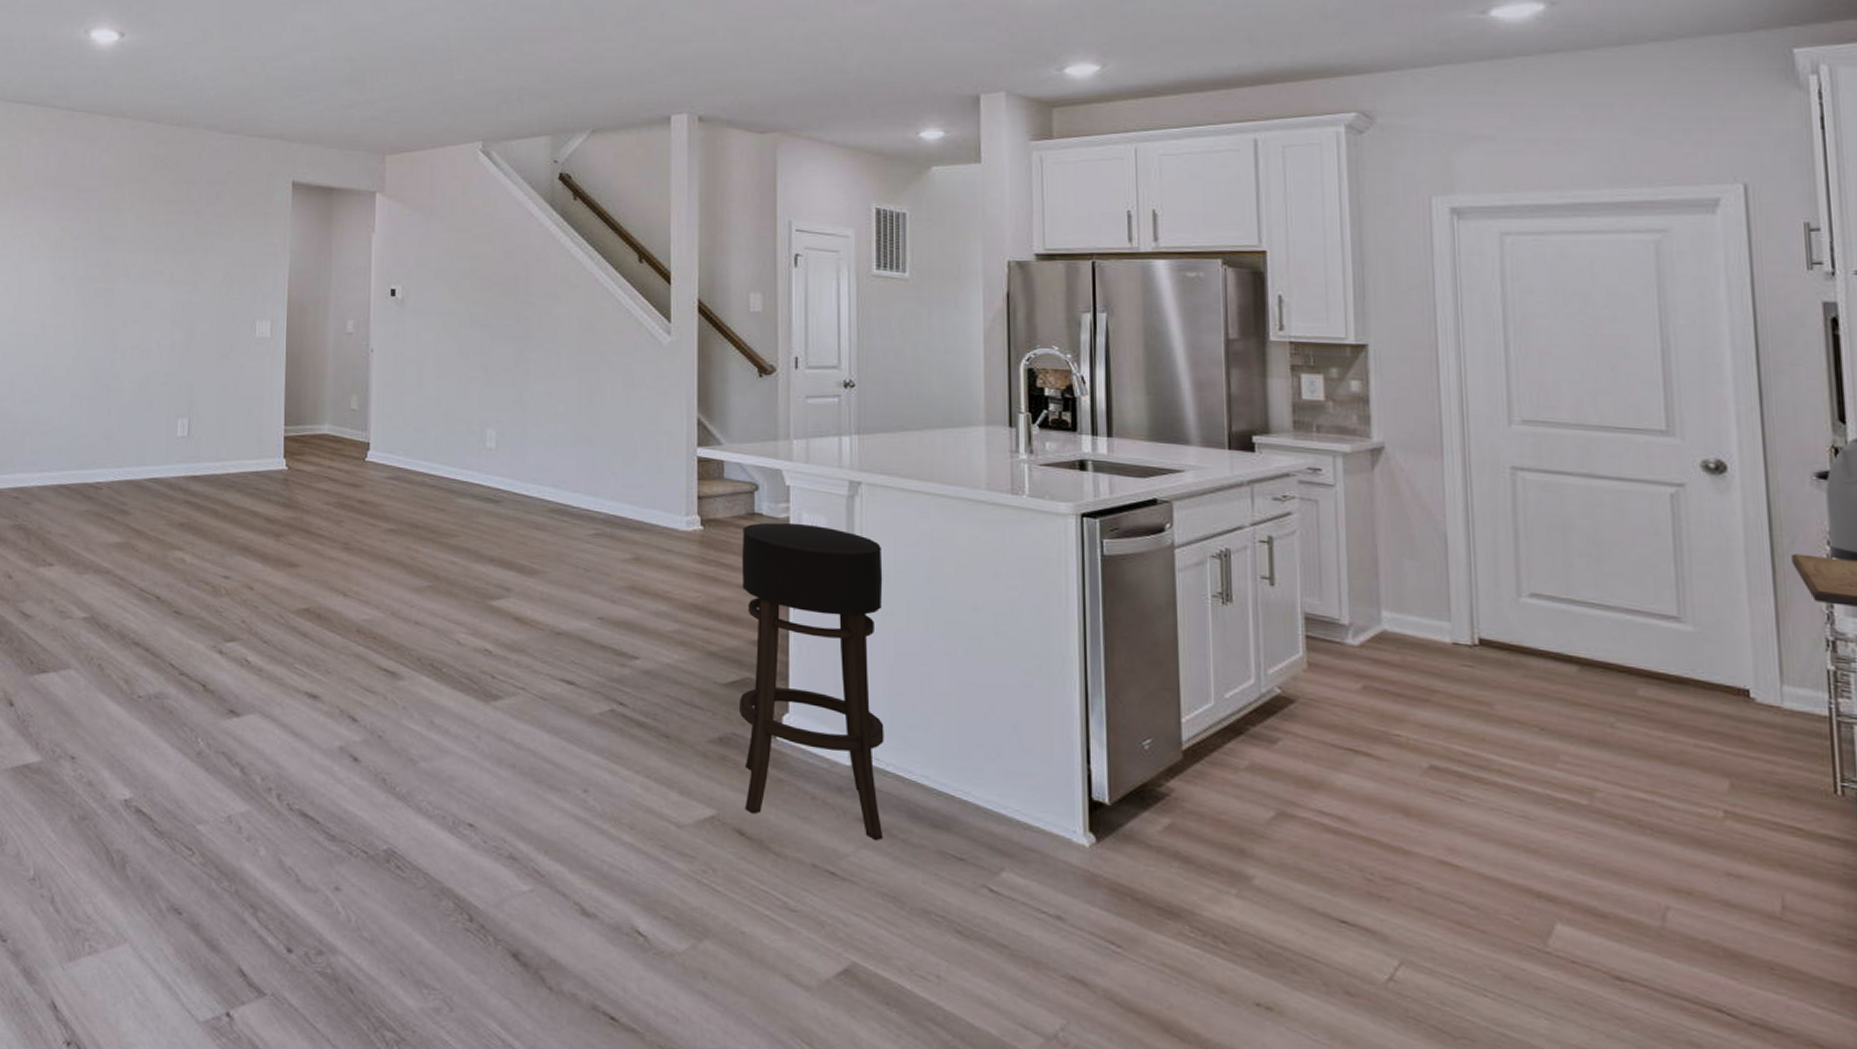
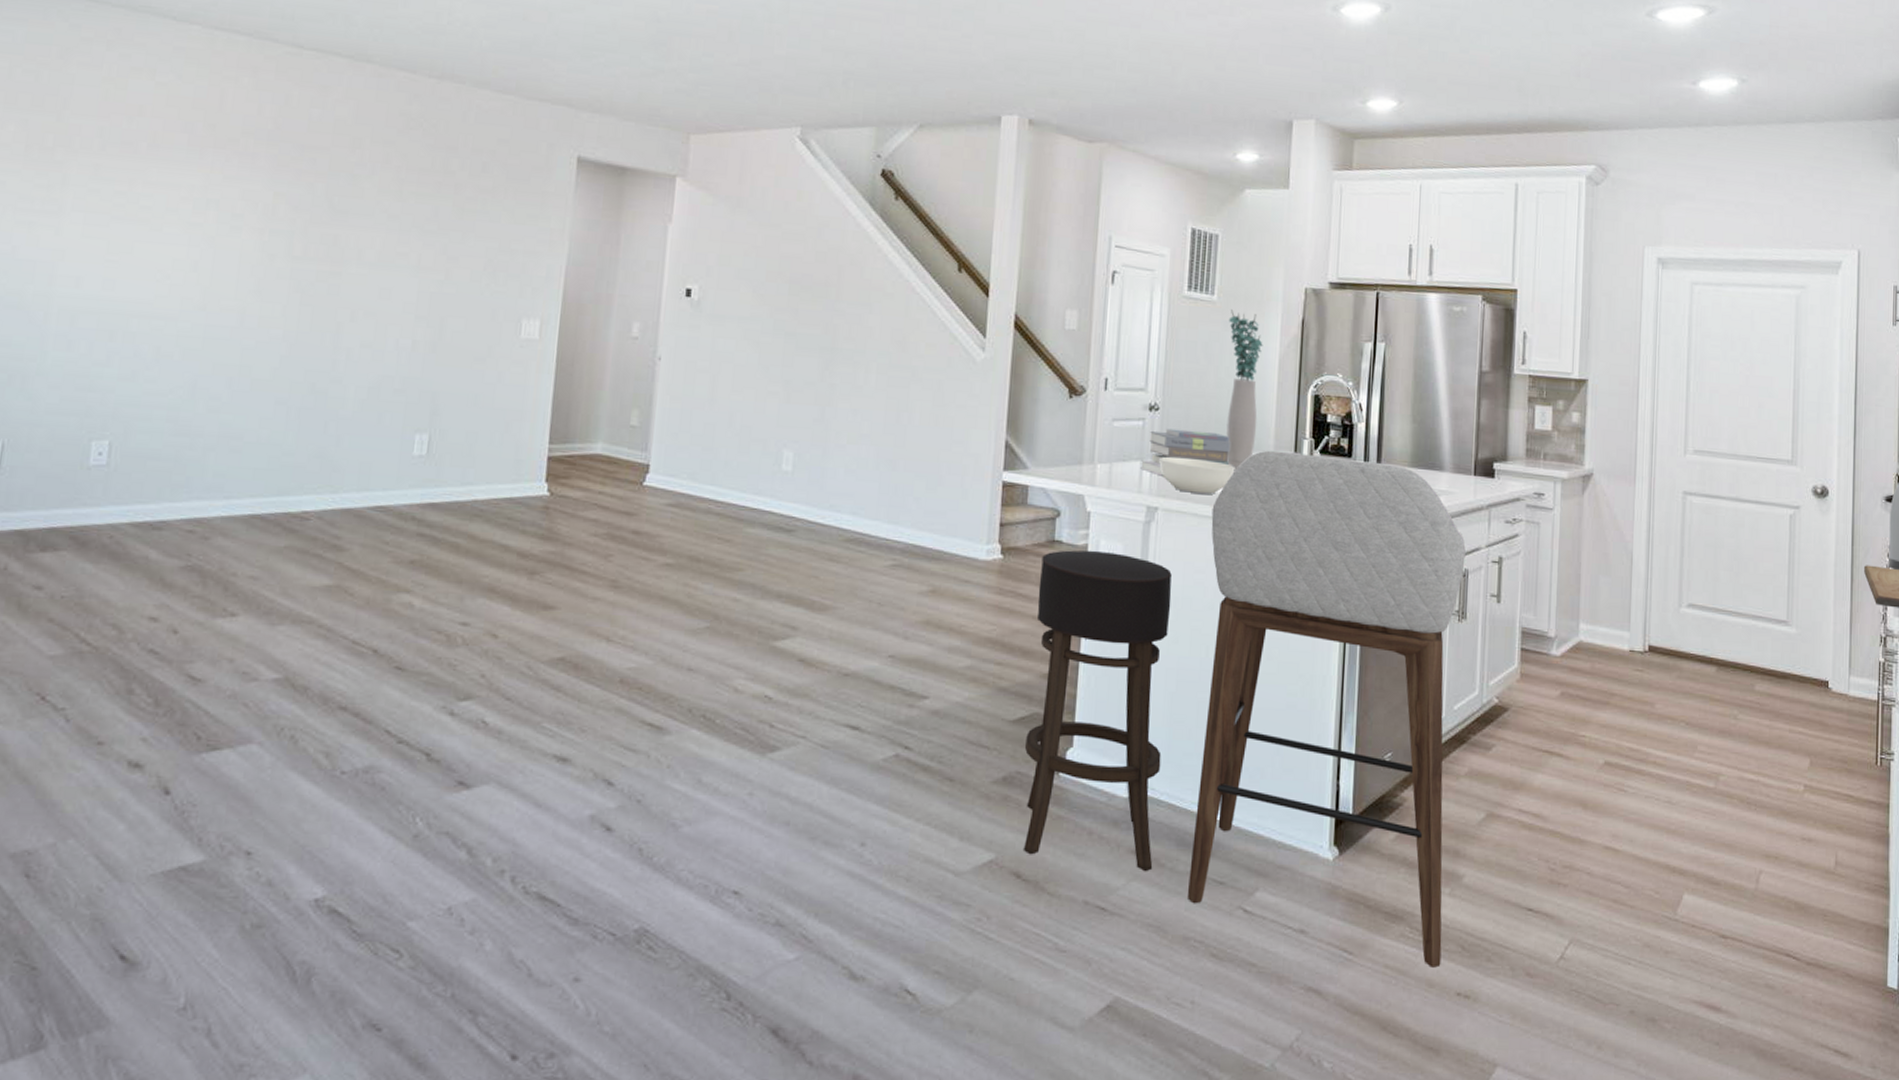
books: none [839,404,937,451] -> present [1141,428,1231,476]
bowl: none [857,432,943,469] -> present [1158,456,1235,494]
bar stool: none [920,425,1232,973] -> present [1188,450,1466,968]
vase: none [924,286,965,449] -> present [1226,309,1263,474]

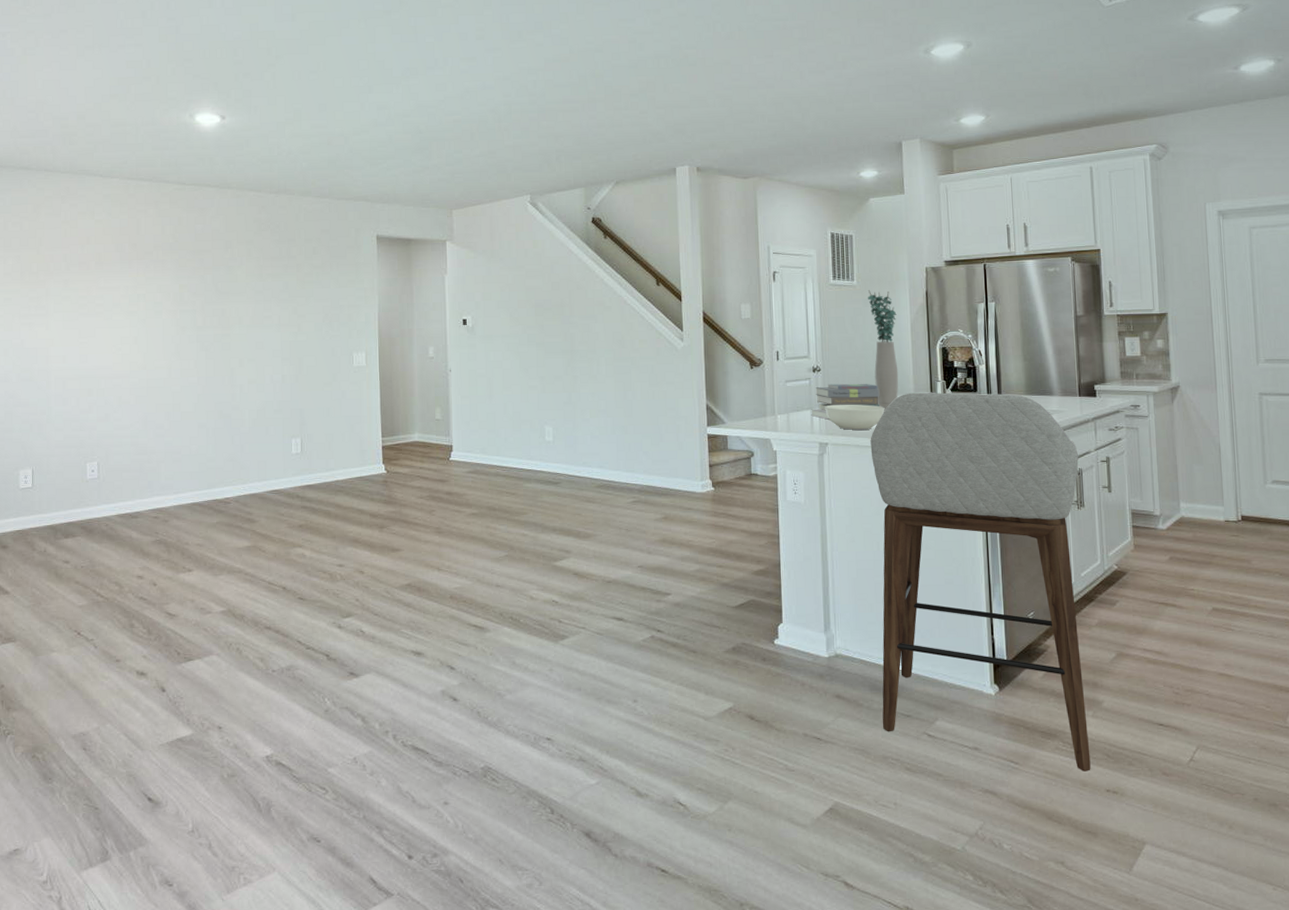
bar stool: present [1024,550,1172,871] -> none [743,478,854,710]

